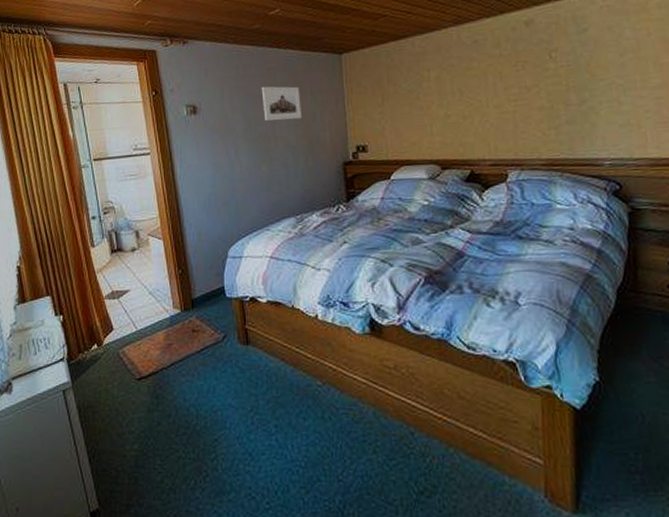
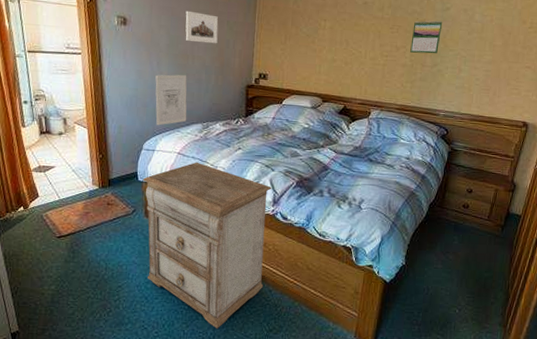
nightstand: none [231,265,402,494] -> present [142,162,272,329]
wall art: none [234,160,276,226] -> present [155,74,187,126]
calendar: none [543,46,584,91] -> present [410,20,443,54]

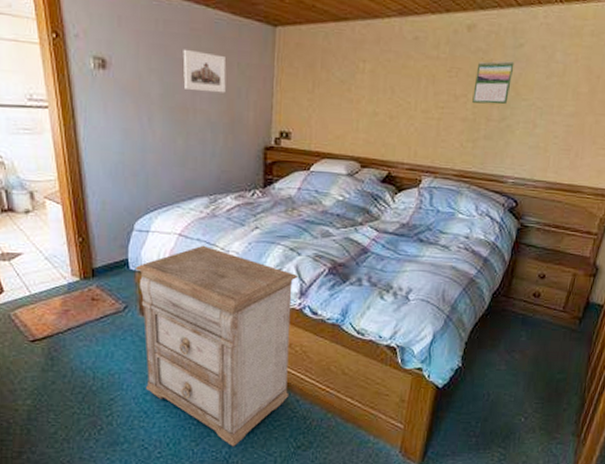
wall art: present [155,74,187,126] -> none [146,133,189,200]

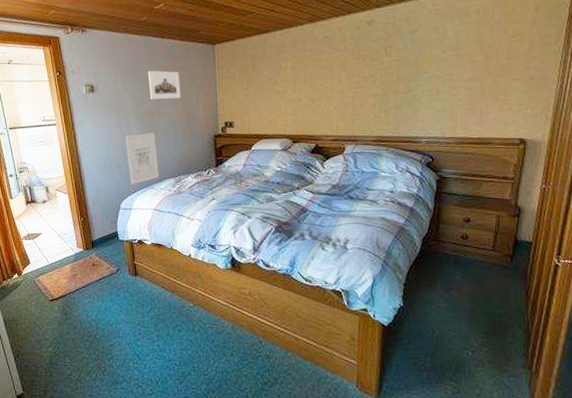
nightstand: present [134,245,299,447] -> none [123,216,253,384]
wall art: none [146,133,189,200] -> present [125,132,159,185]
calendar: present [472,60,515,105] -> none [379,44,412,81]

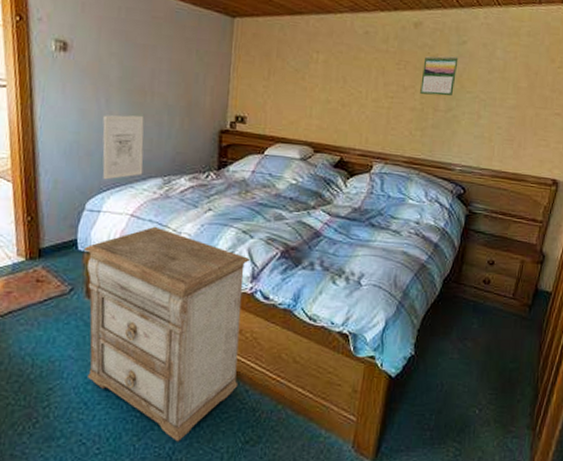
nightstand: none [123,216,253,384] -> present [83,226,251,442]
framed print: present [147,70,181,100] -> none [143,35,185,78]
calendar: none [379,44,412,81] -> present [420,55,459,97]

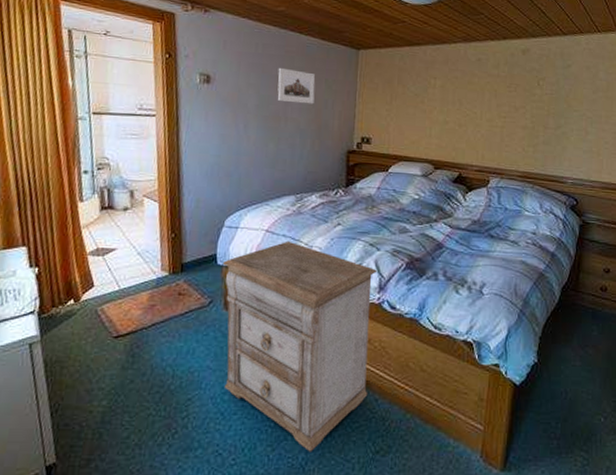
wall art: present [102,115,145,180] -> none [241,138,279,198]
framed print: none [143,35,185,78] -> present [277,67,316,105]
calendar: present [420,55,459,97] -> none [530,78,565,115]

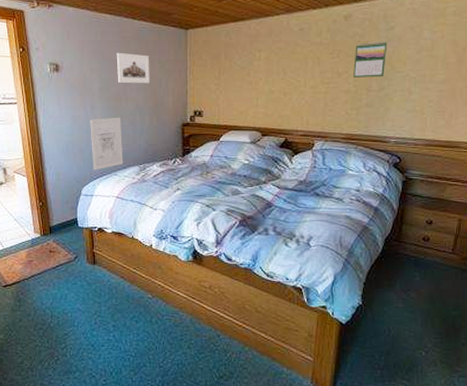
nightstand: present [222,240,378,452] -> none [82,205,214,376]
wall art: none [241,138,279,198] -> present [90,117,123,170]
calendar: none [530,78,565,115] -> present [353,42,388,77]

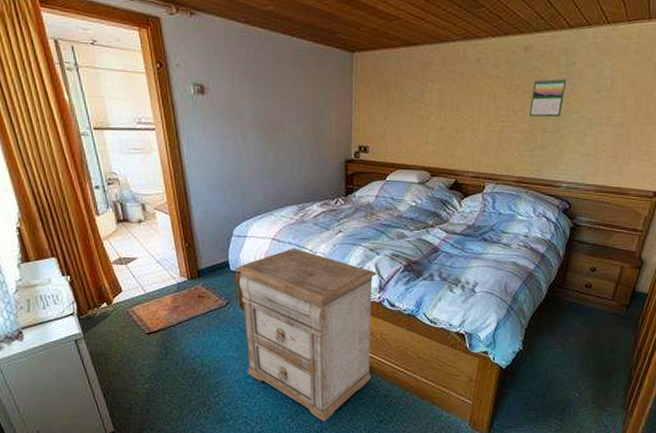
nightstand: none [82,205,214,376] -> present [234,247,378,422]
wall art: present [90,117,123,170] -> none [242,149,280,209]
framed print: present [116,52,150,84] -> none [271,74,310,113]

